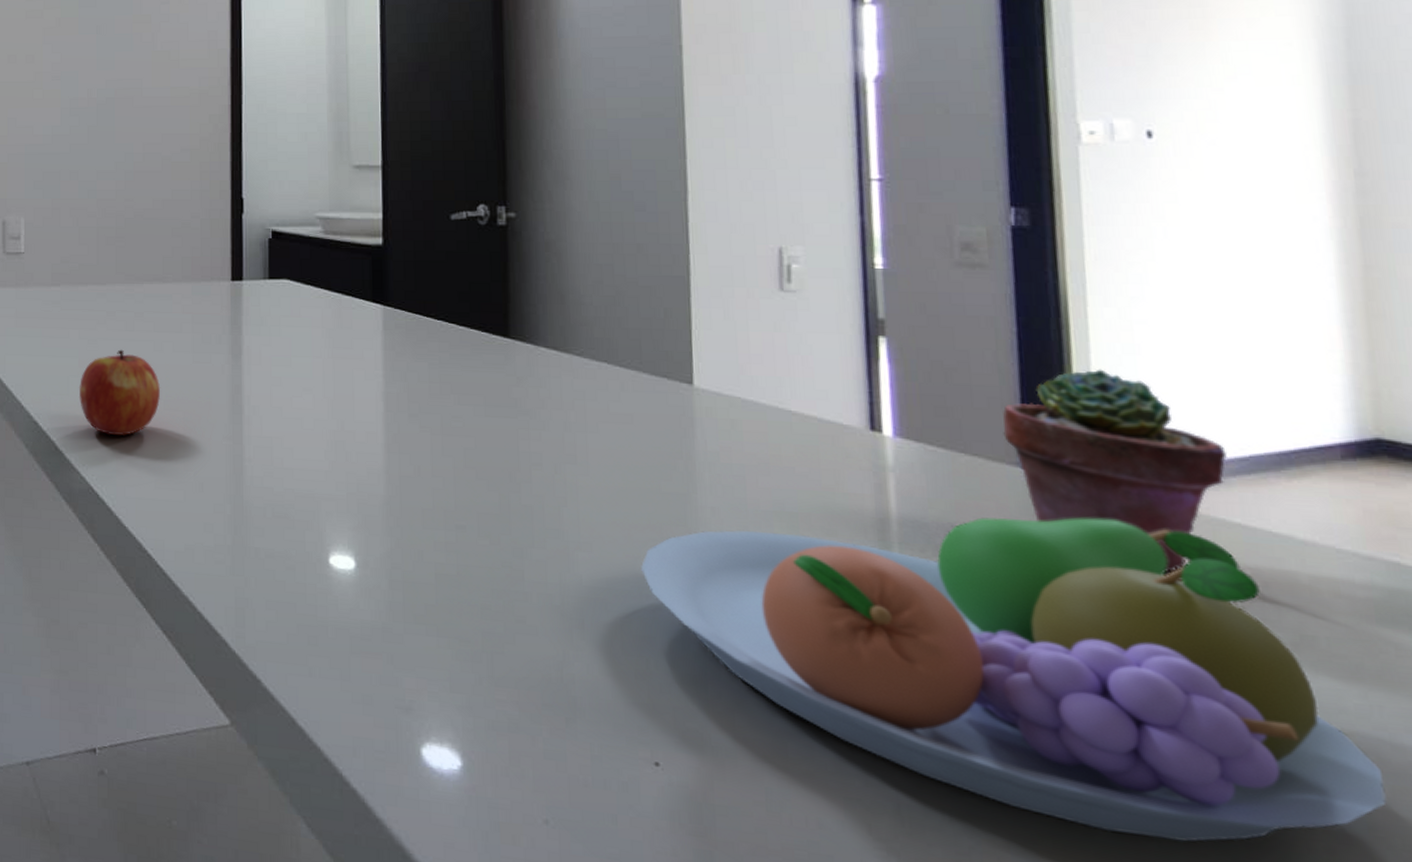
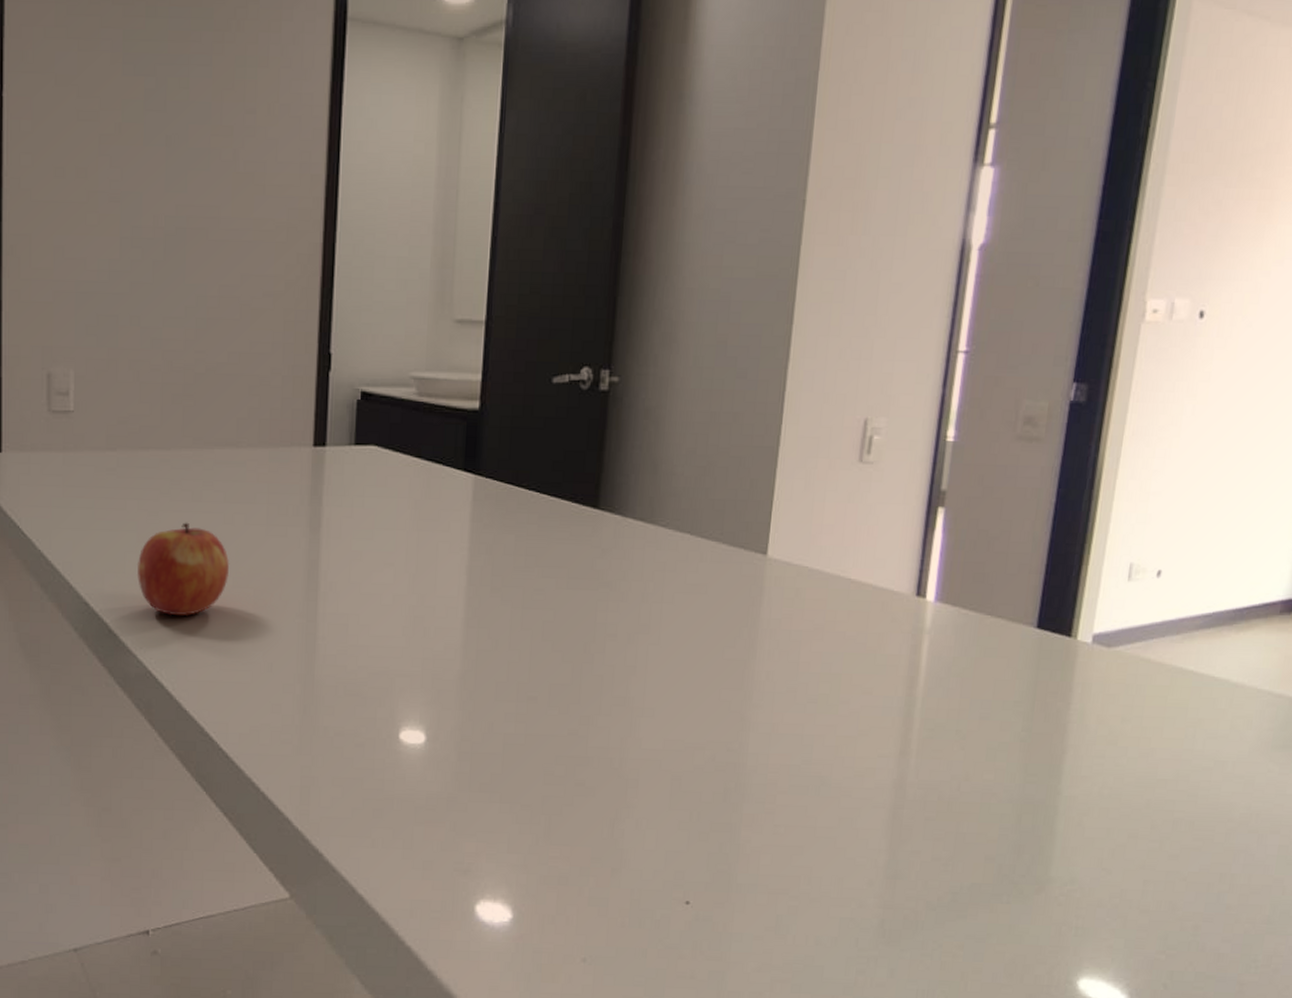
fruit bowl: present [641,517,1387,842] -> none [696,670,1247,930]
potted succulent: present [1003,369,1227,573] -> none [1026,537,1197,714]

